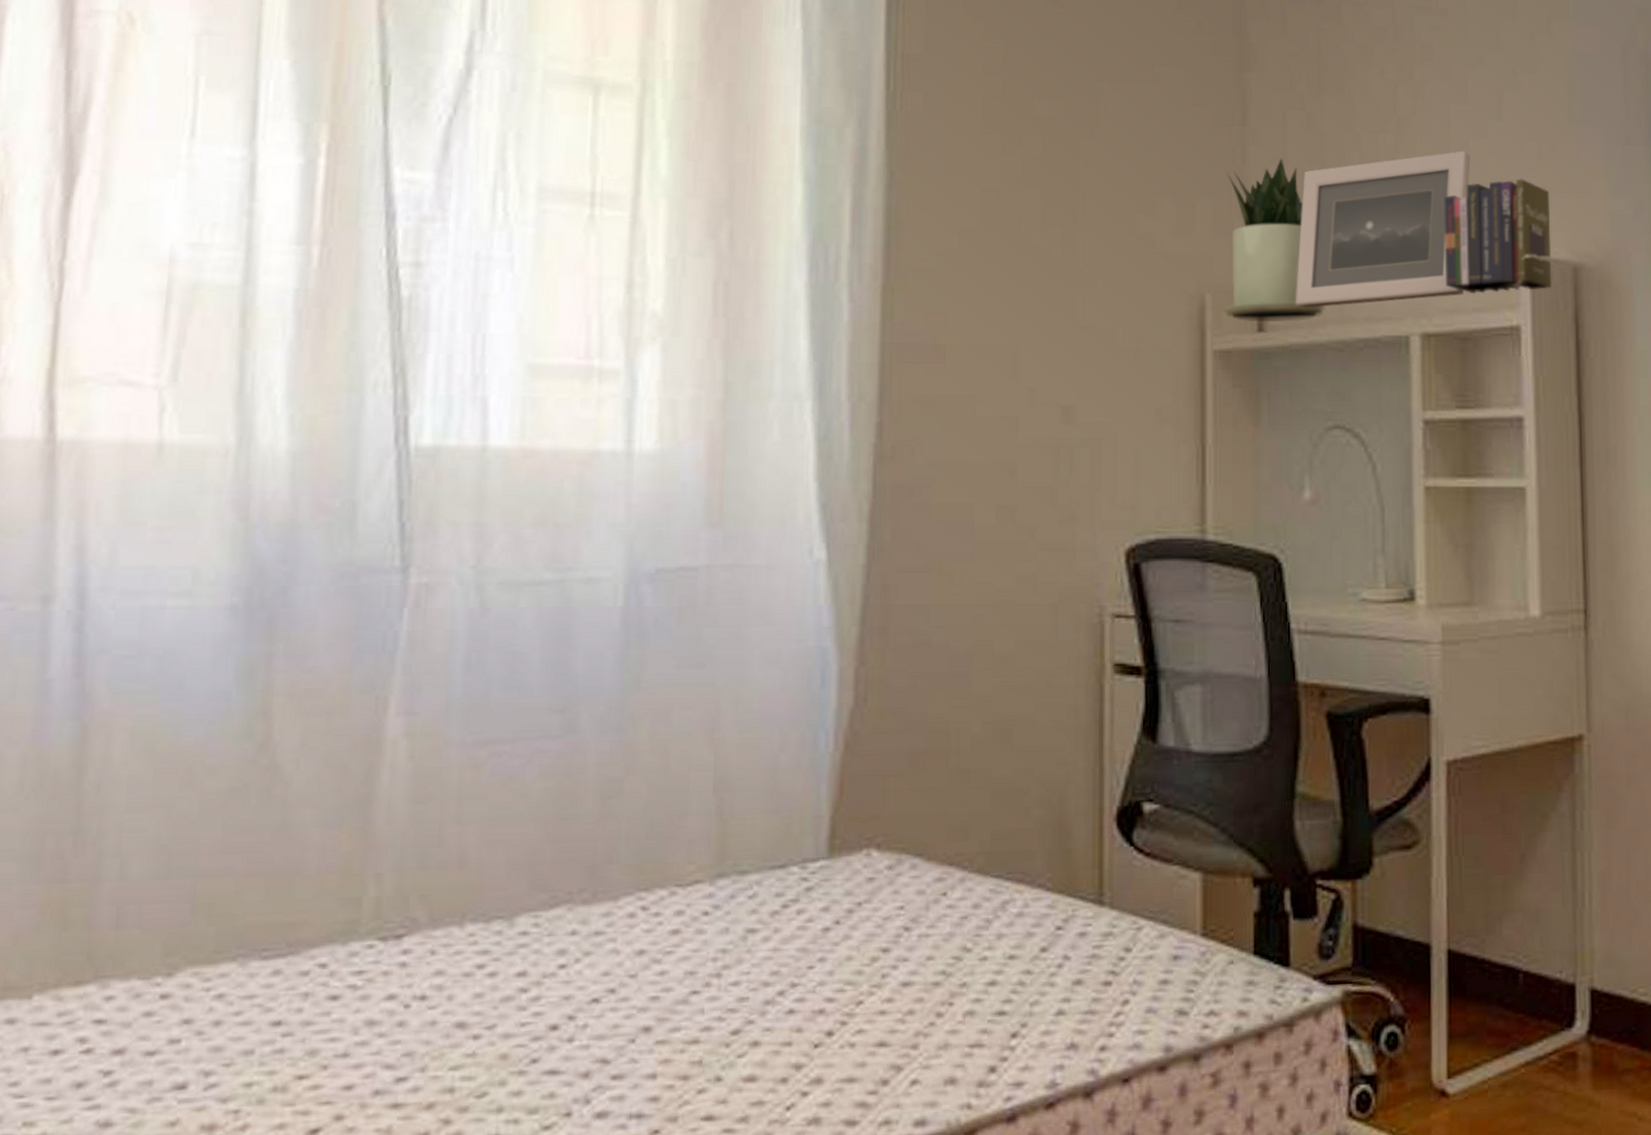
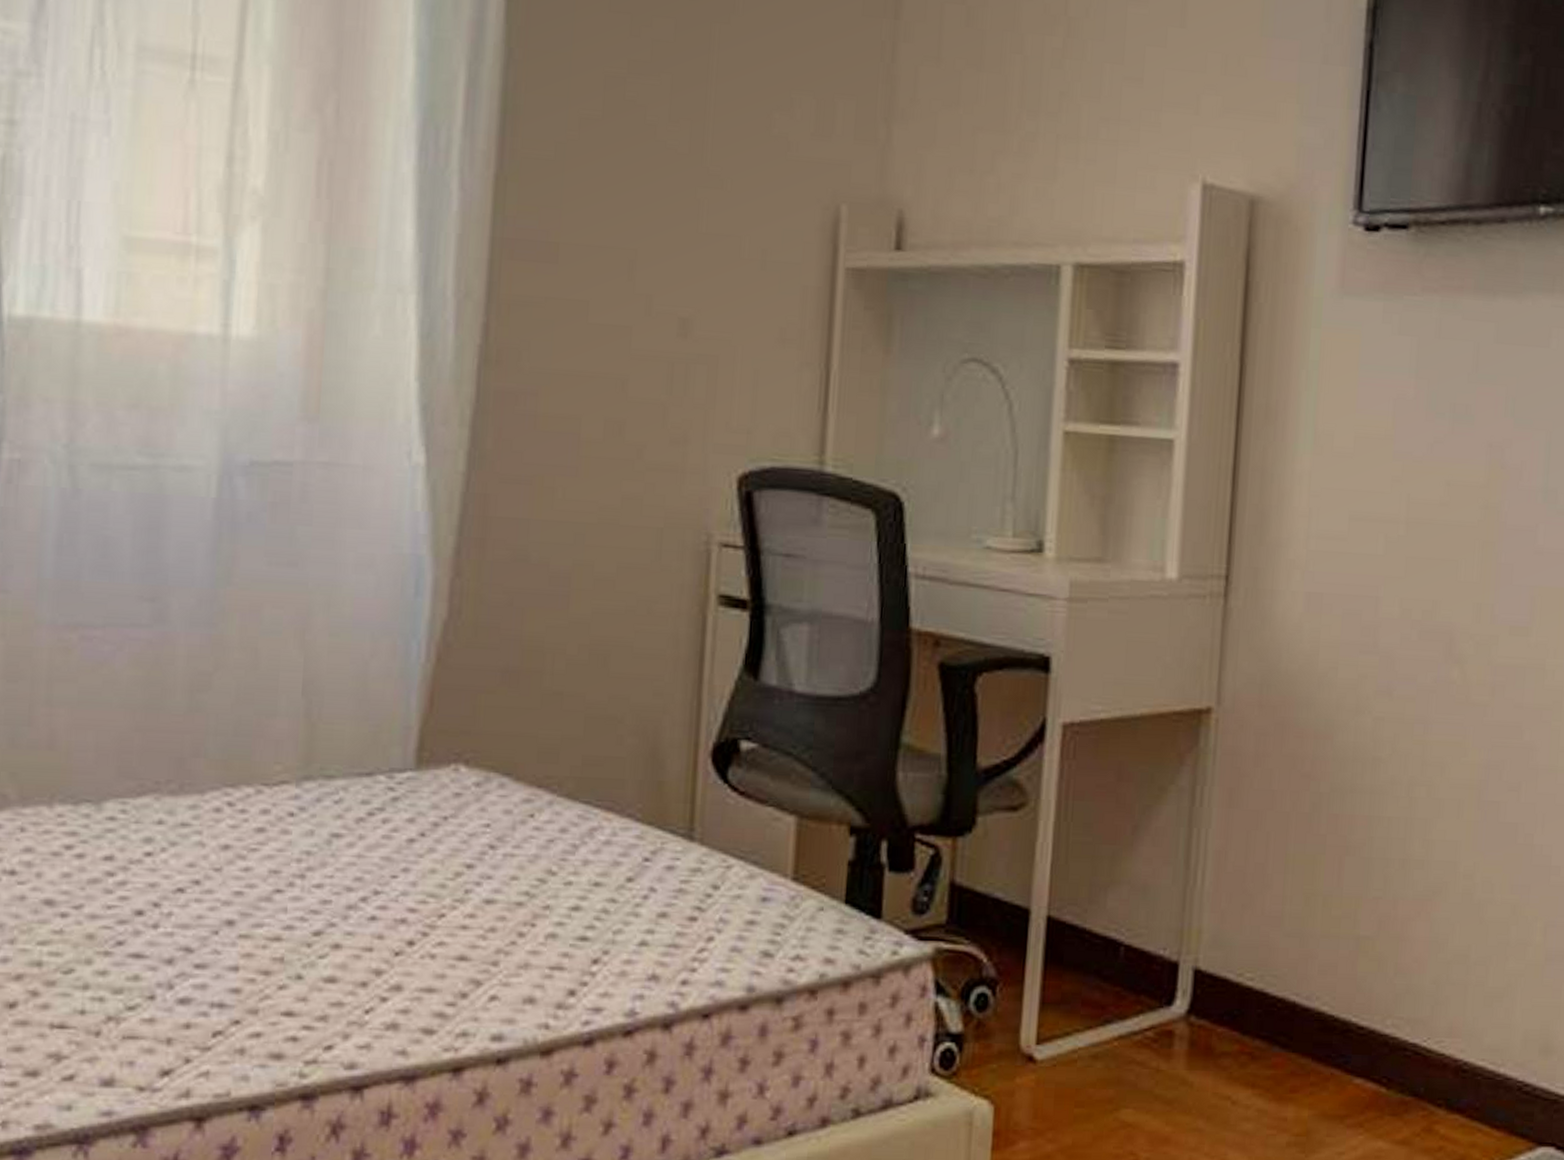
planter: present [1223,159,1326,322] -> none [859,58,972,242]
picture frame: present [1295,150,1470,309] -> none [938,60,1146,228]
books: present [1443,179,1551,295] -> none [1106,96,1232,224]

